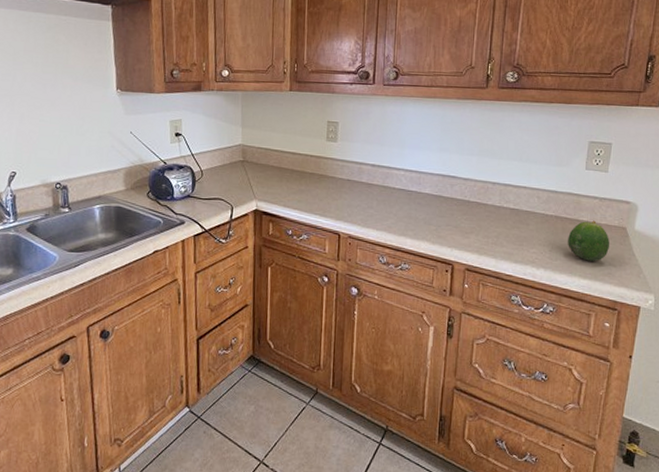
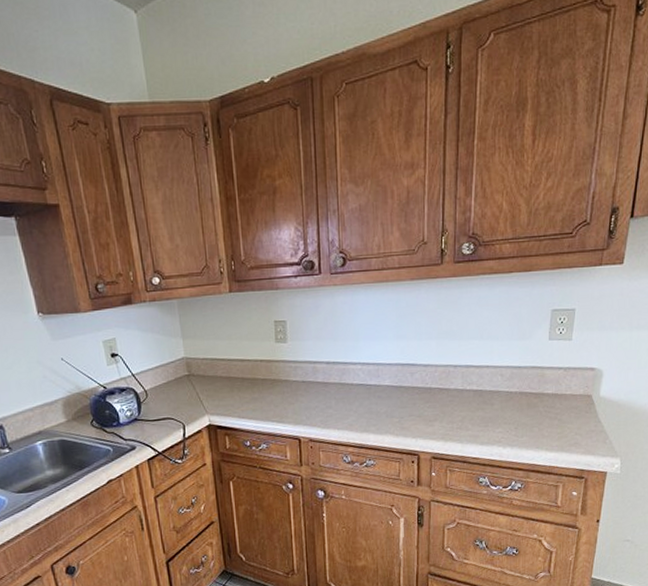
fruit: present [568,220,609,261] -> none [533,392,575,434]

